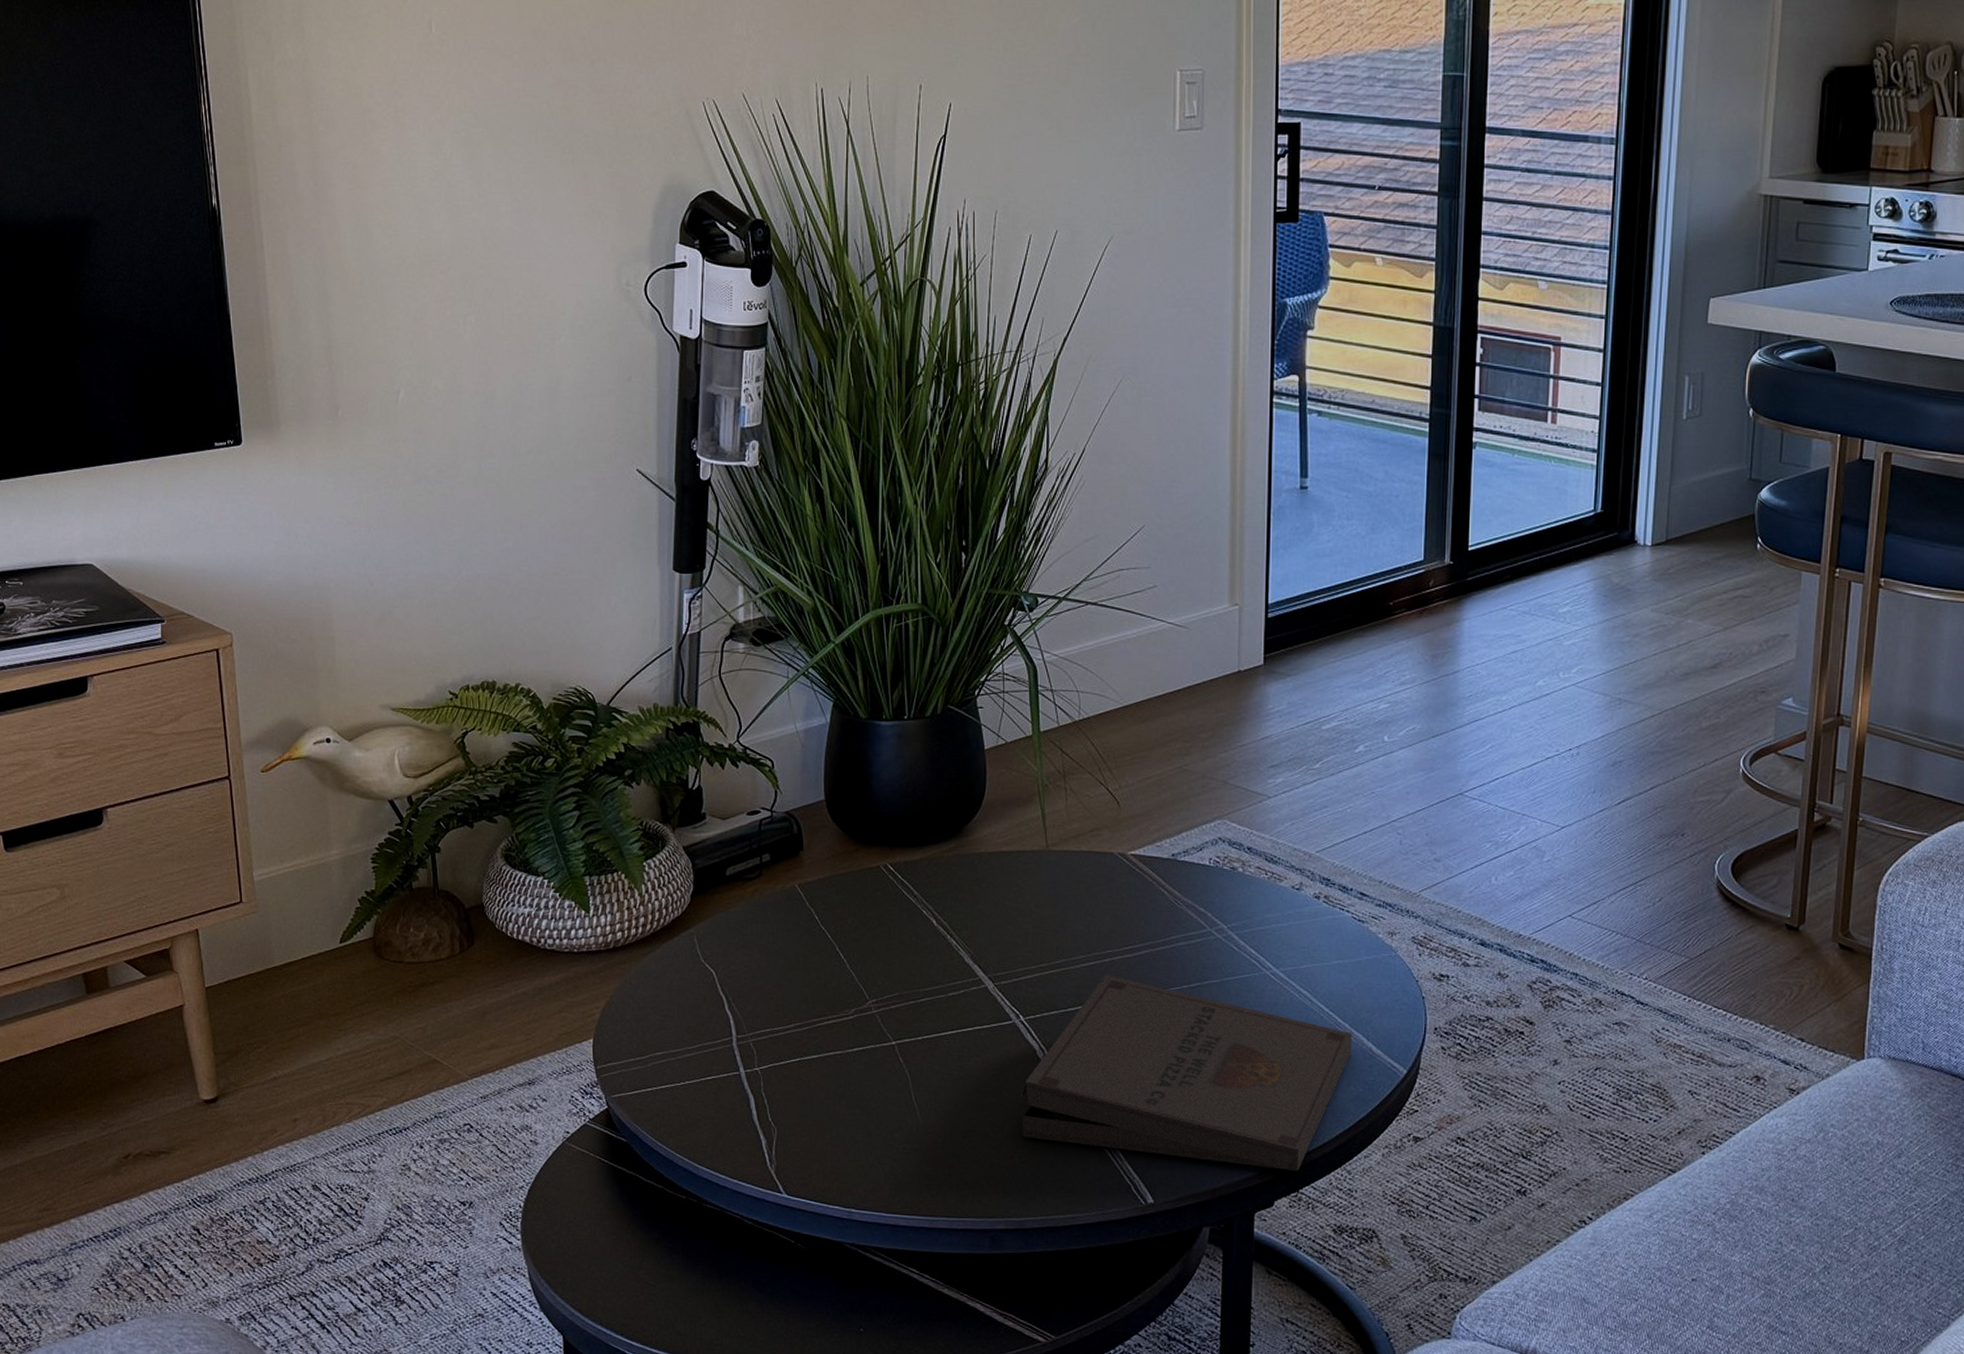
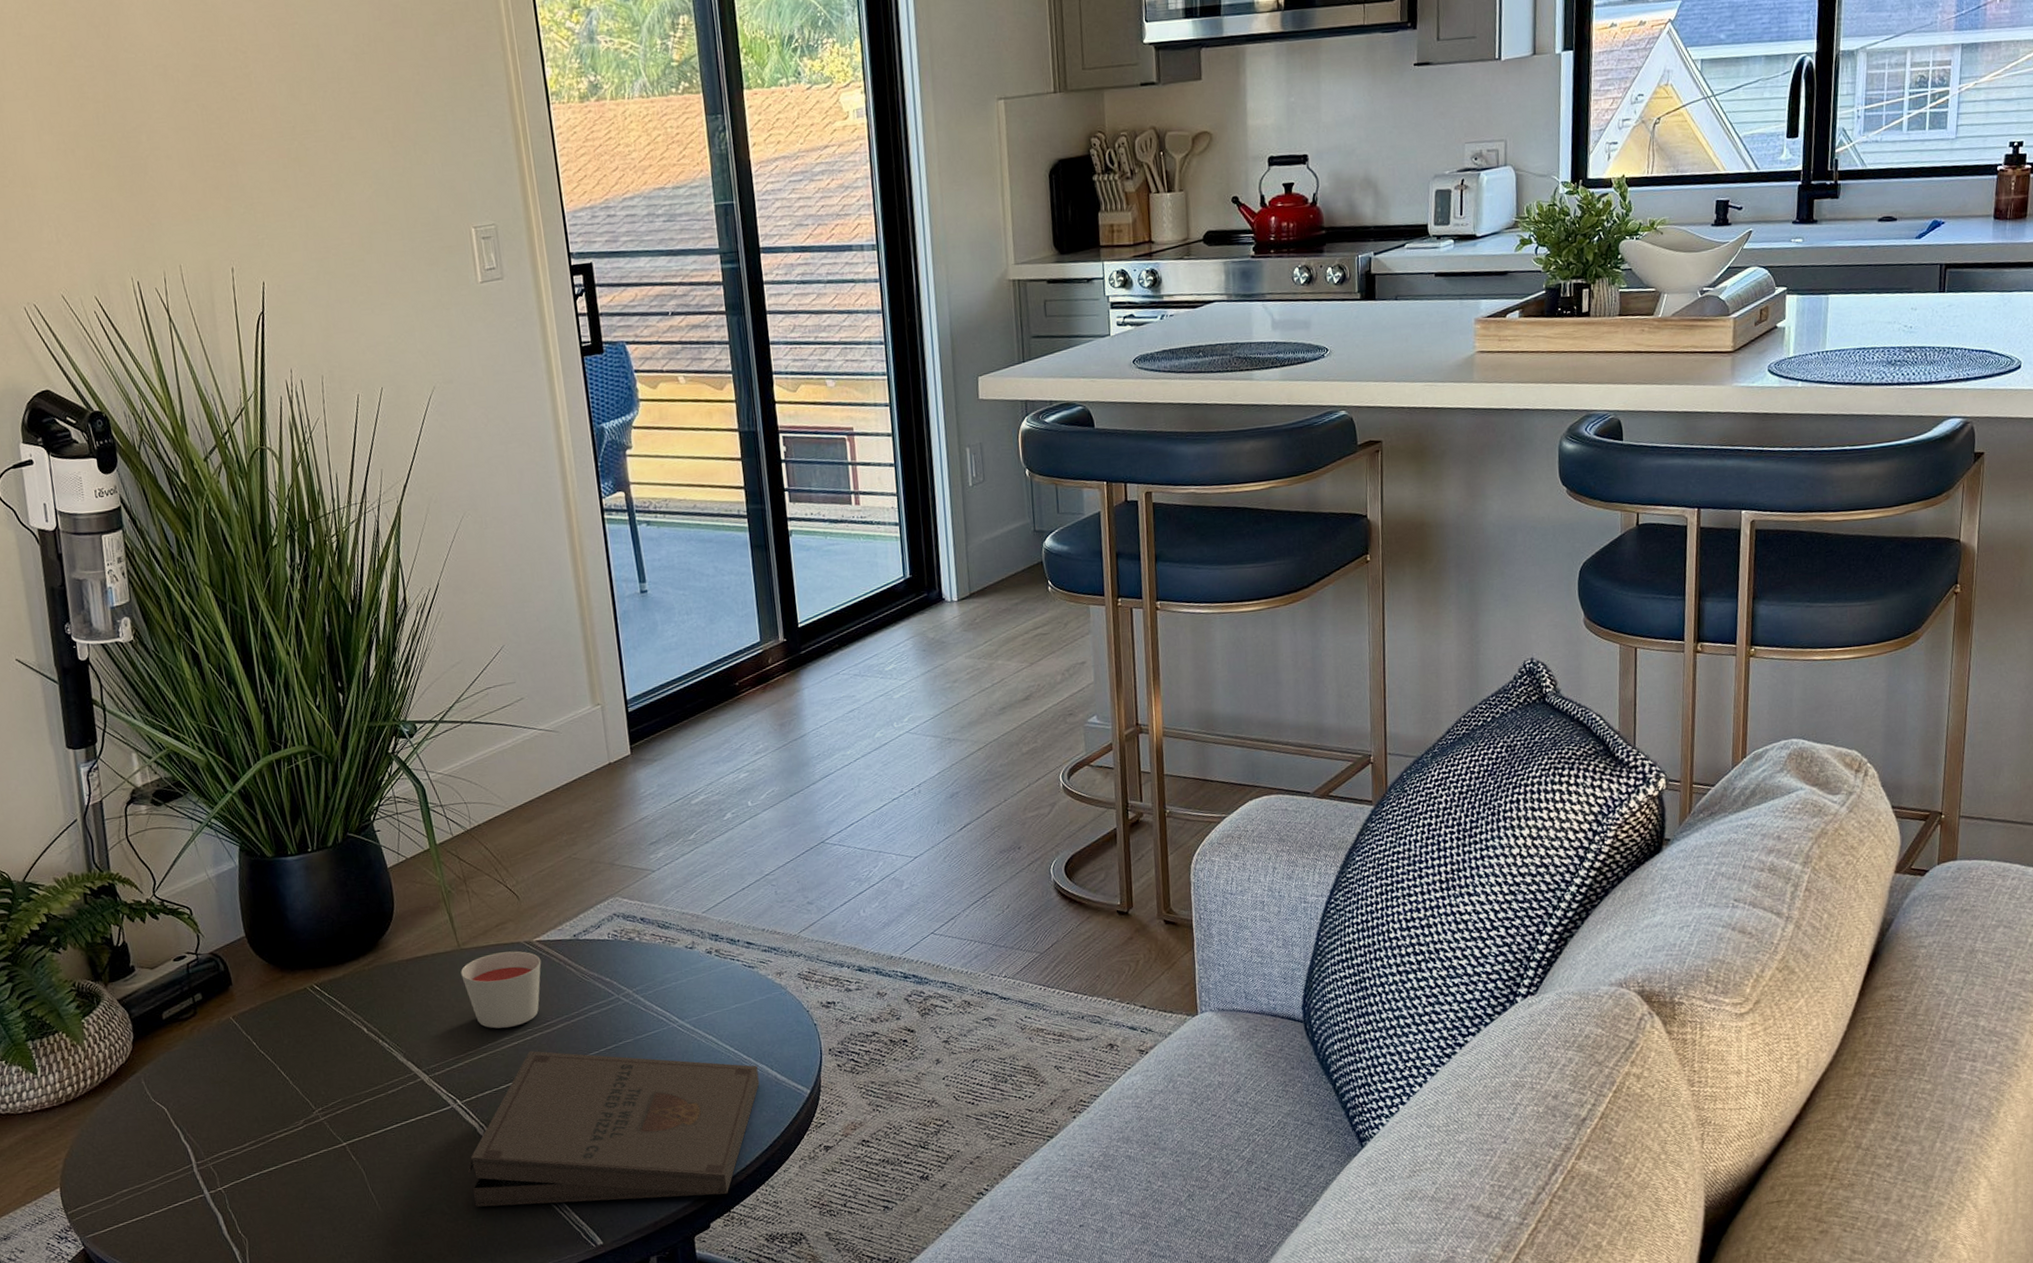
candle: none [1045,860,1133,945] -> present [460,951,542,1029]

